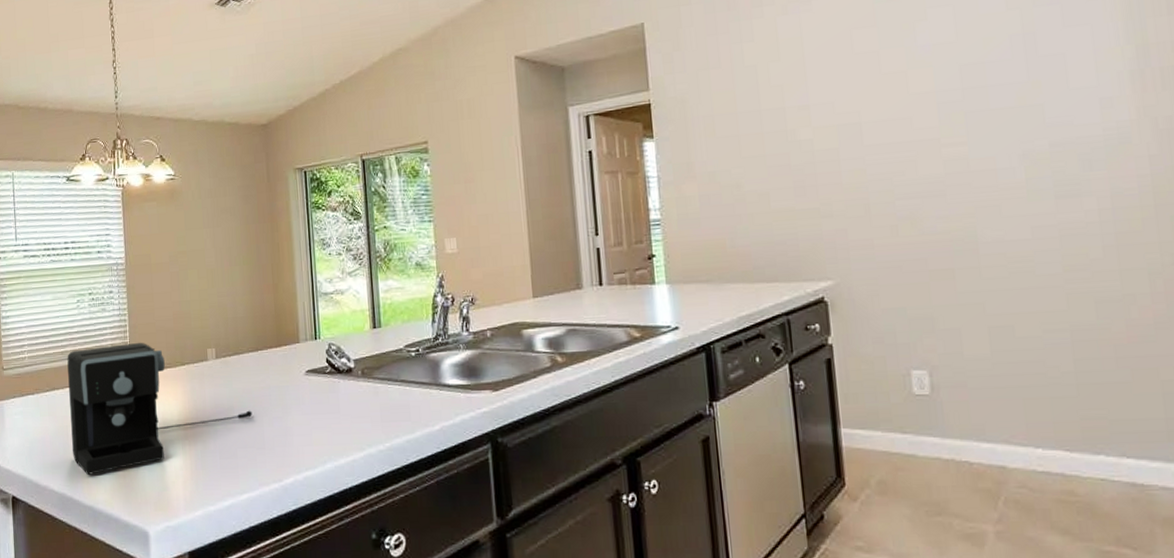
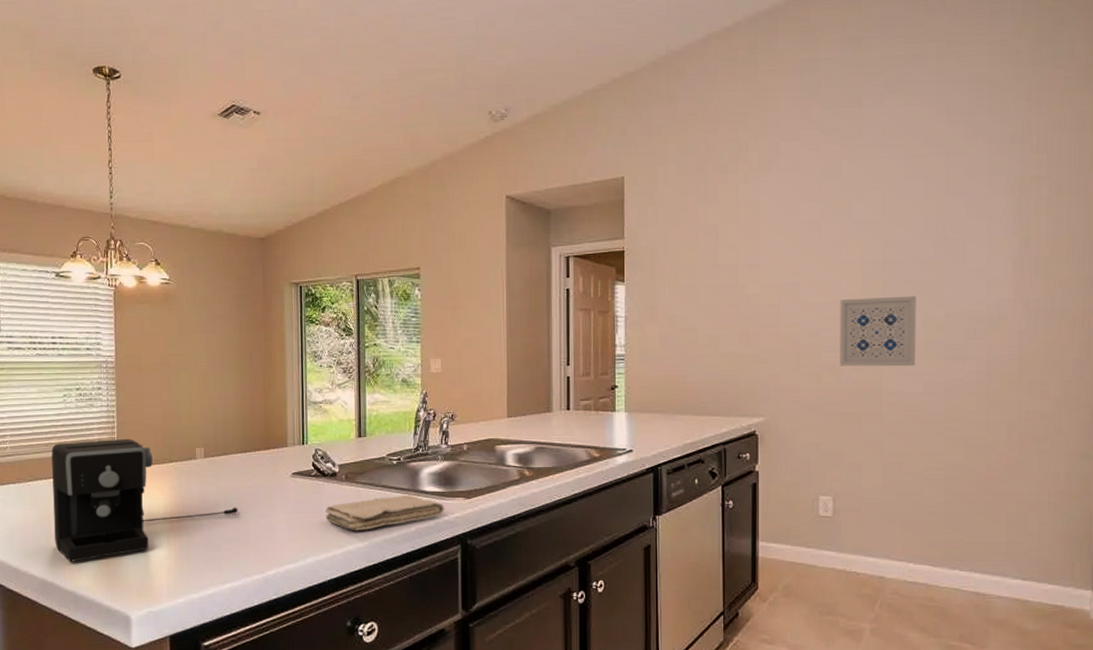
washcloth: none [342,390,471,432] -> present [325,495,445,531]
wall art: none [913,125,1018,215] -> present [840,296,916,367]

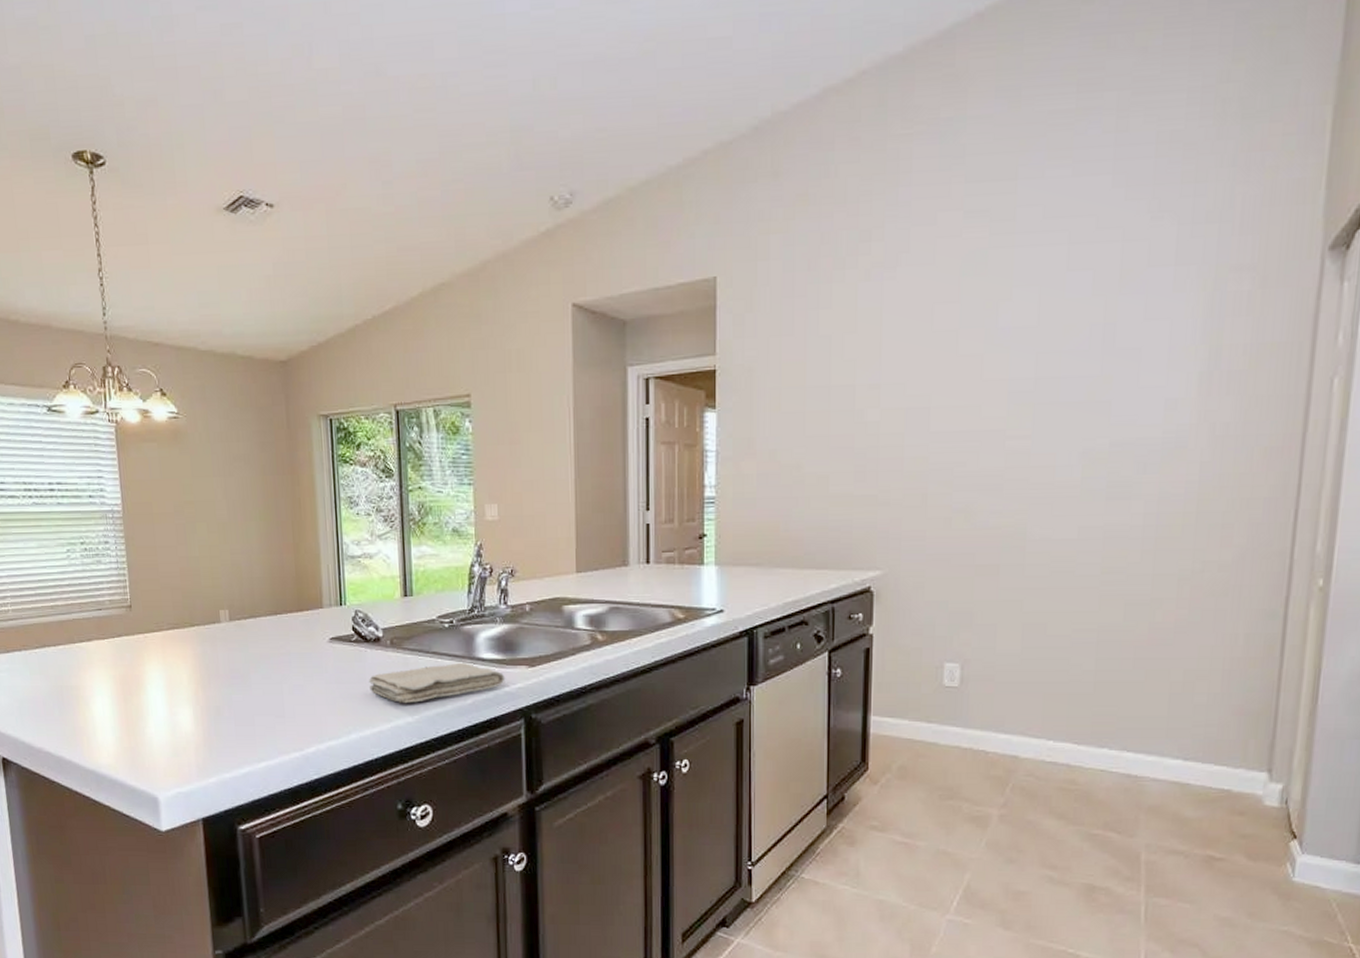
coffee maker: present [51,438,238,562] -> none [58,599,271,738]
wall art: present [840,296,916,367] -> none [976,420,1074,509]

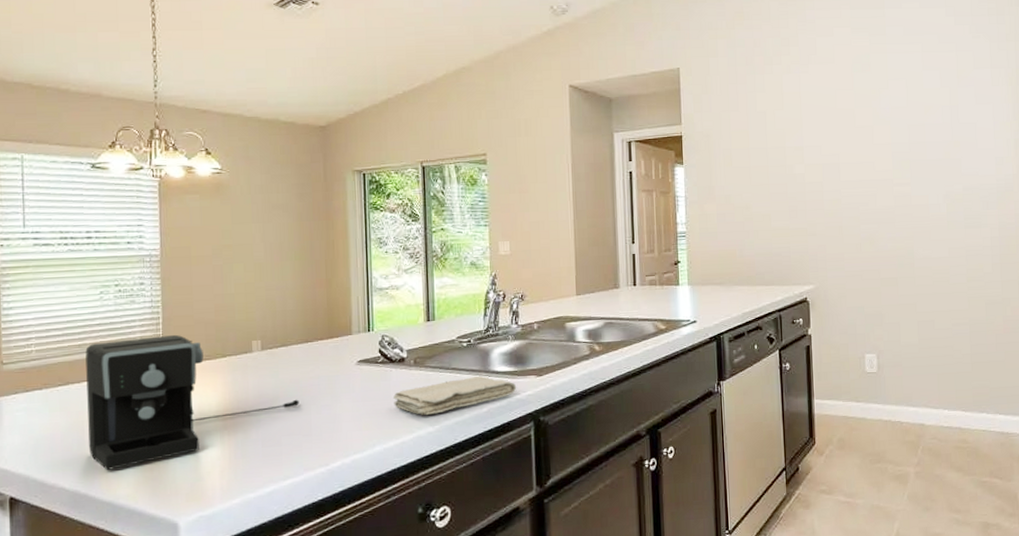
coffee maker: none [58,599,271,738] -> present [85,334,299,470]

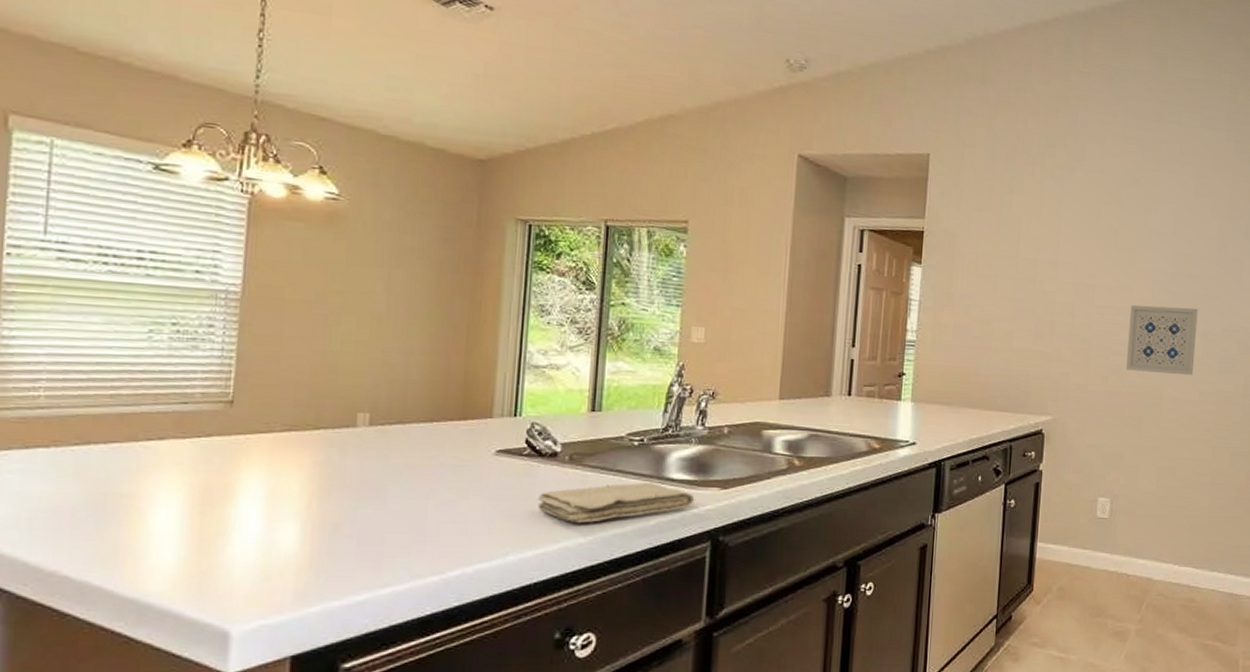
coffee maker: present [85,334,299,470] -> none [111,394,414,558]
wall art: none [874,172,941,236] -> present [1126,305,1198,376]

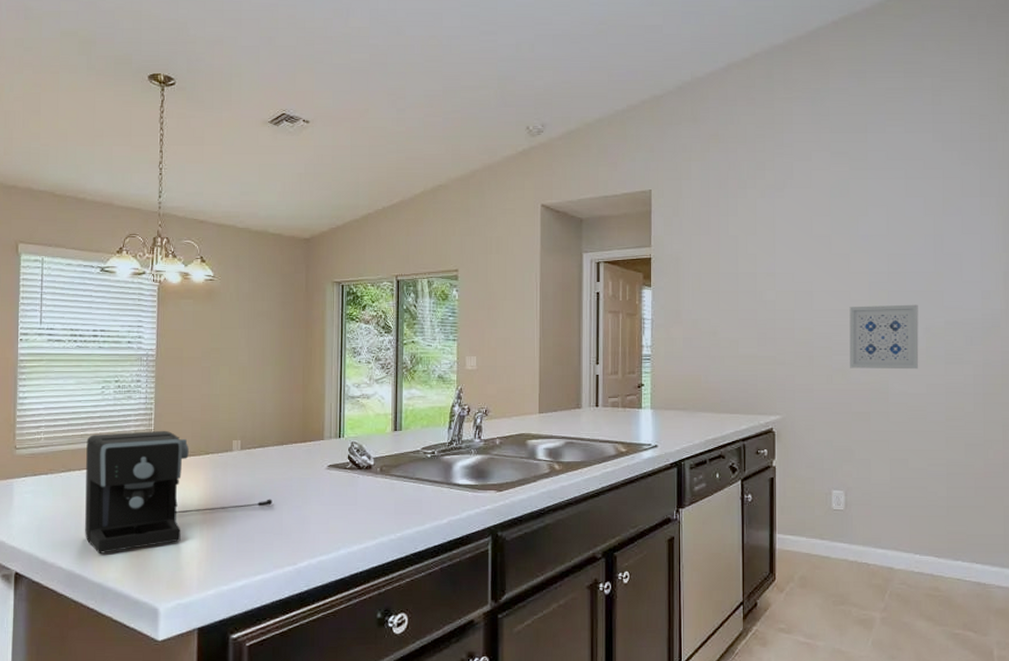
coffee maker: none [111,394,414,558] -> present [85,430,273,553]
washcloth: present [538,483,695,524] -> none [359,488,477,523]

